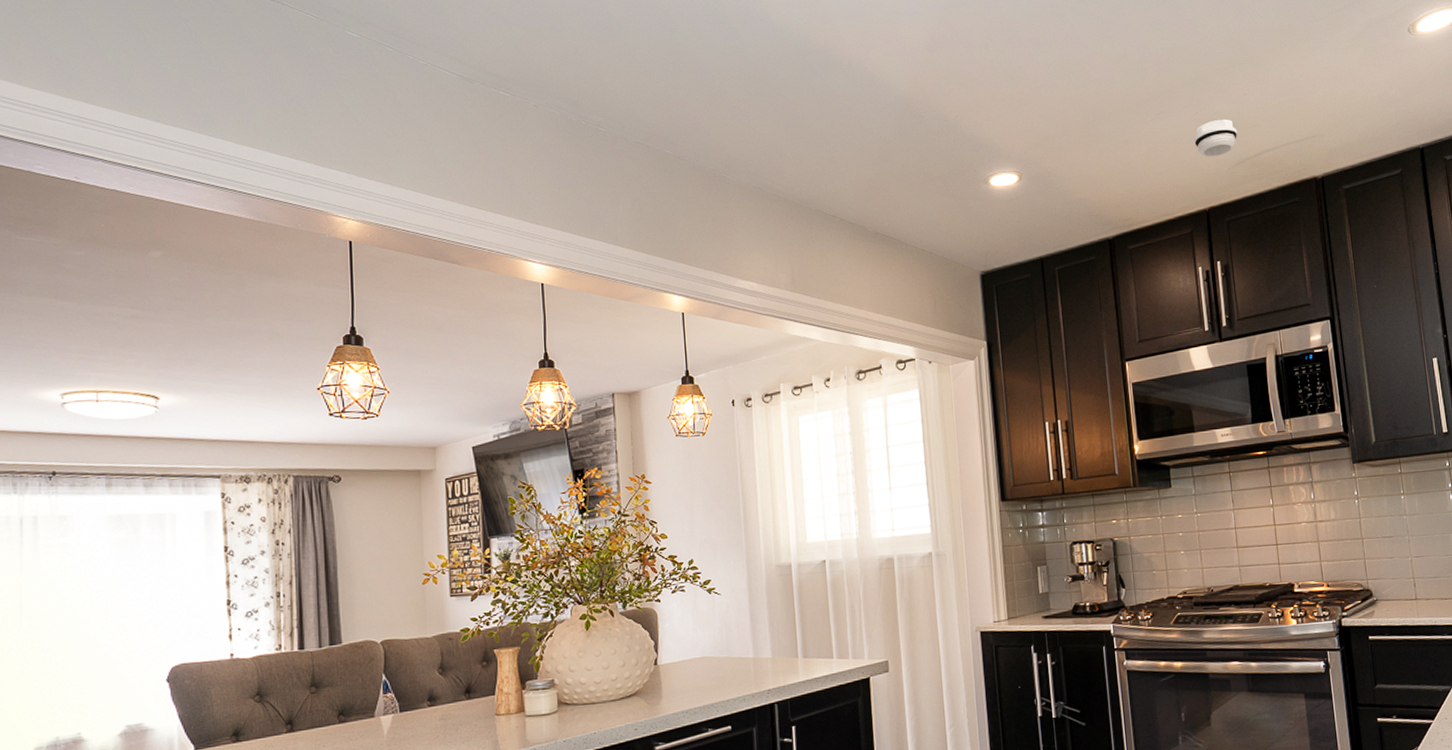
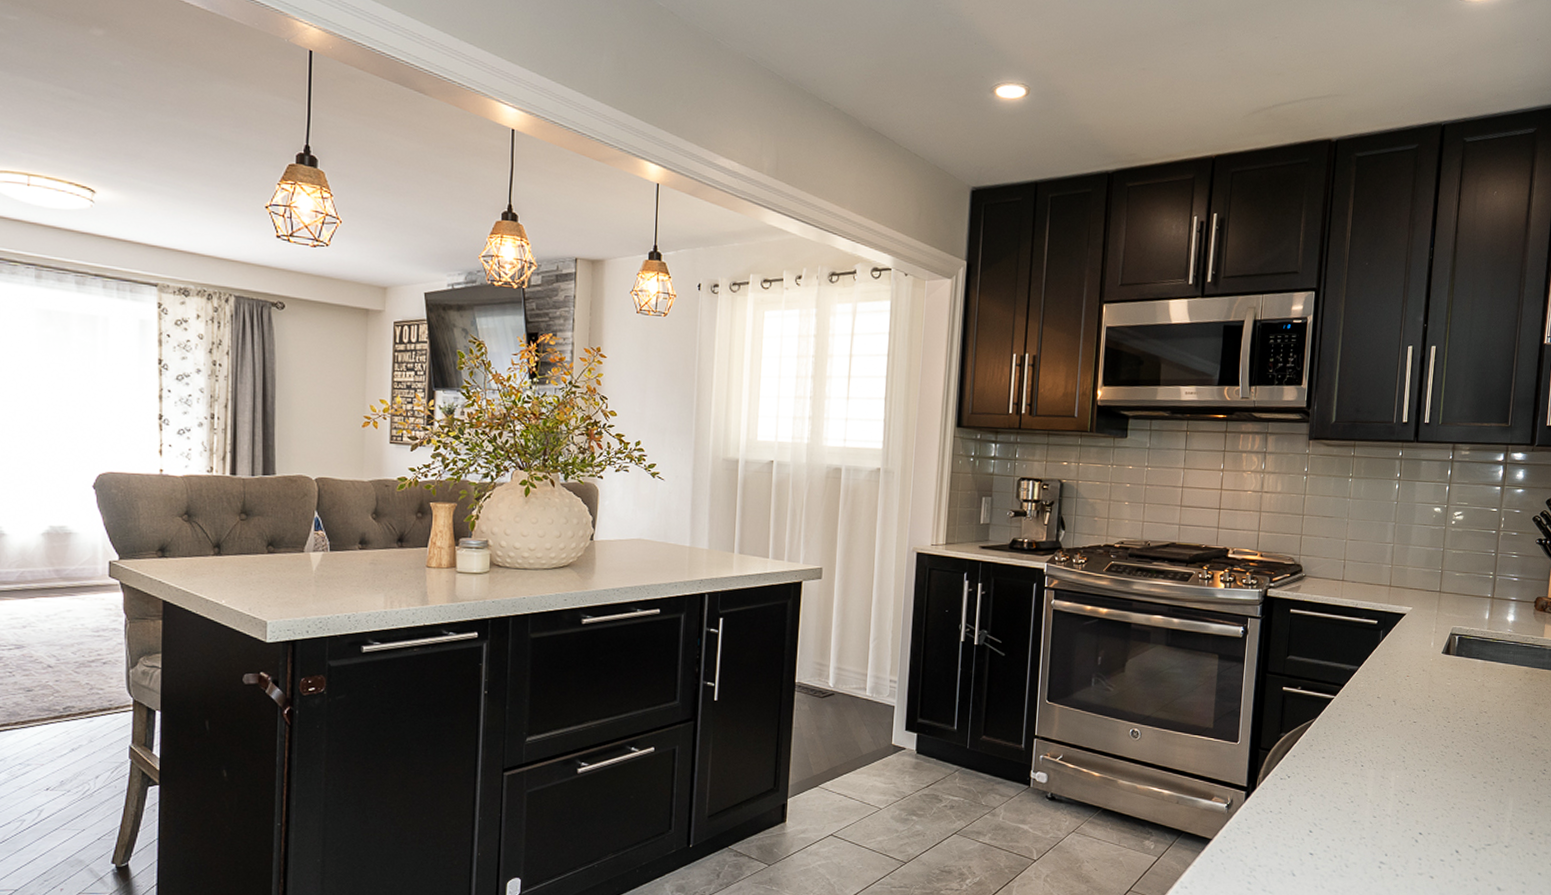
smoke detector: present [1194,119,1238,157] -> none [1214,60,1261,102]

